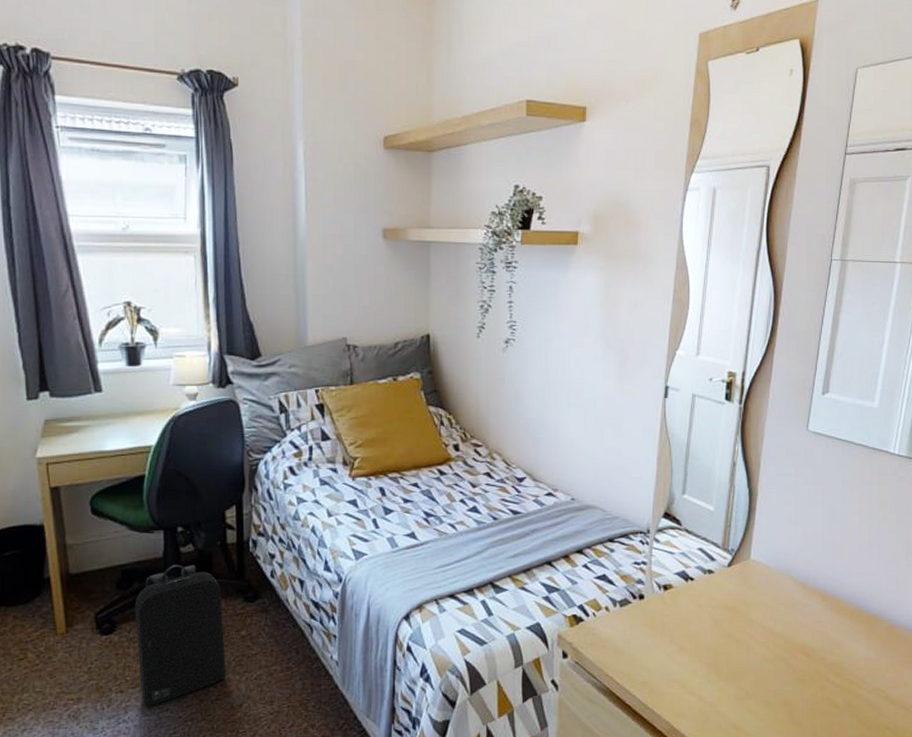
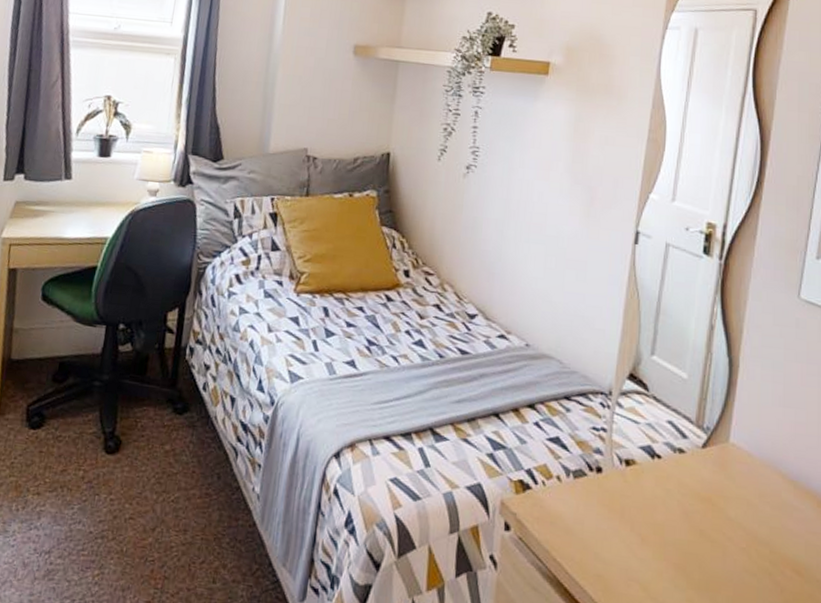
backpack: present [134,564,226,706] -> none [56,362,153,515]

